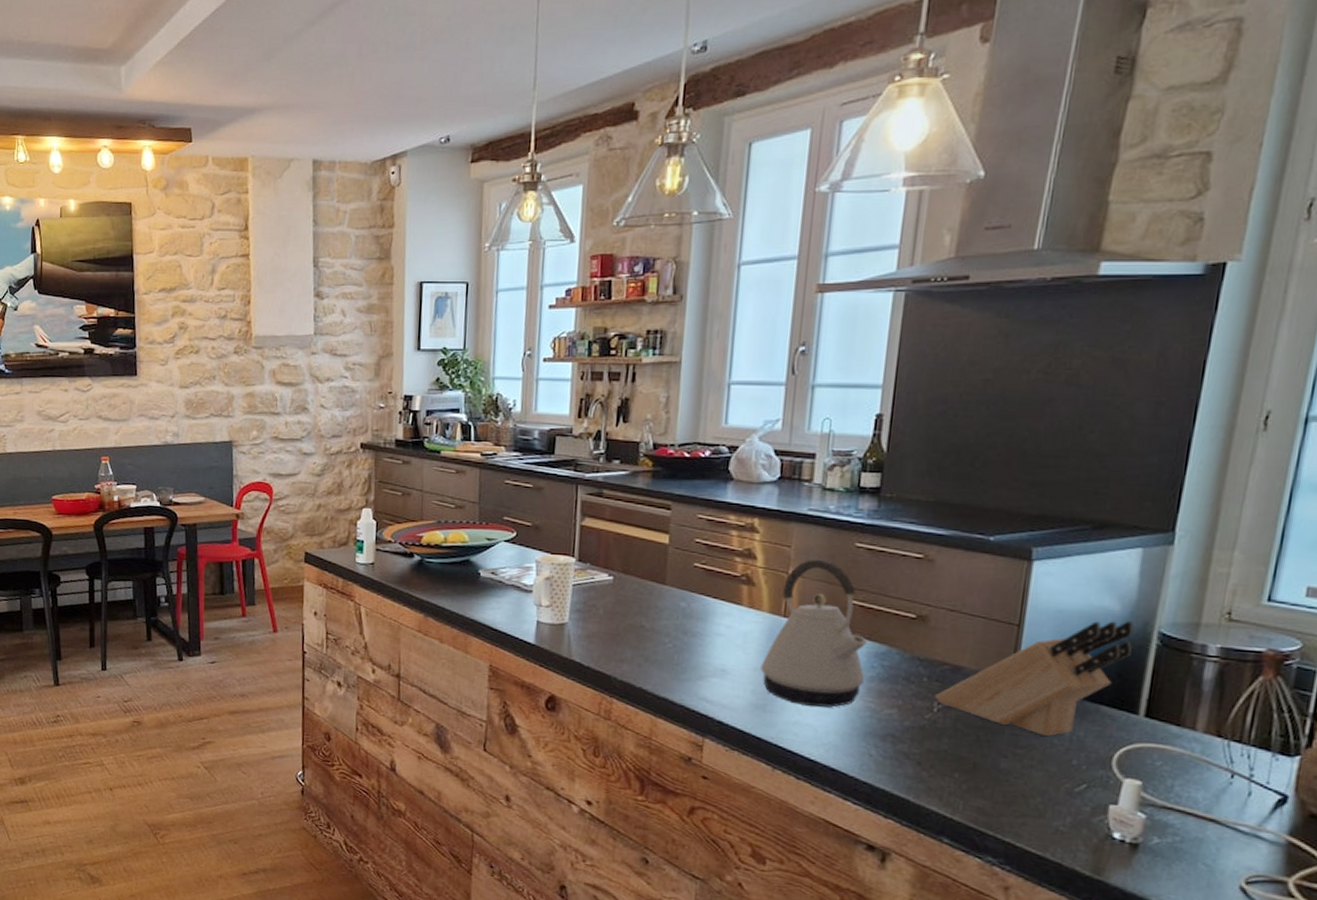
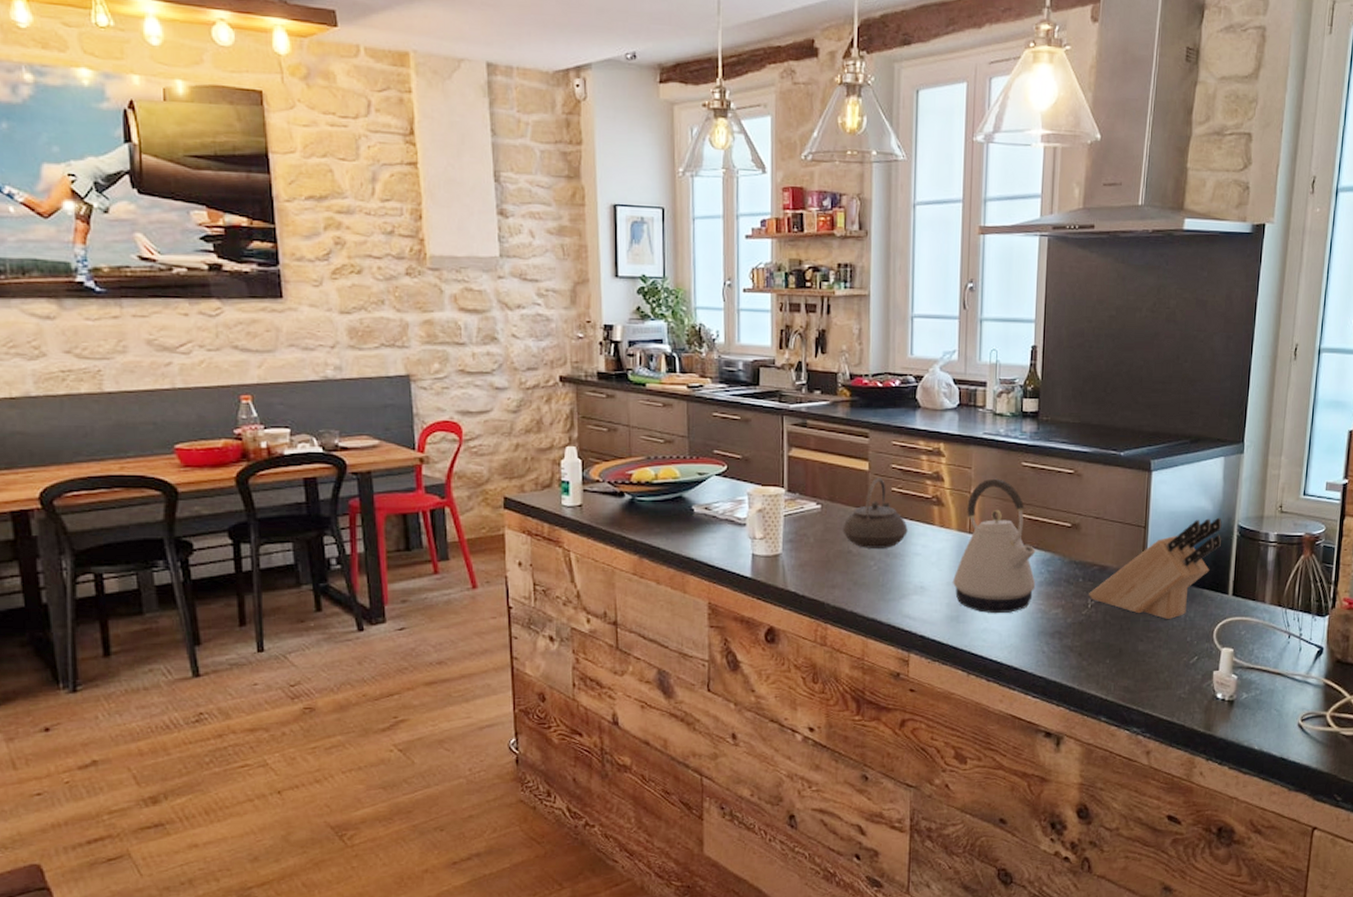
teapot: none [635,552,710,626] -> present [842,478,908,548]

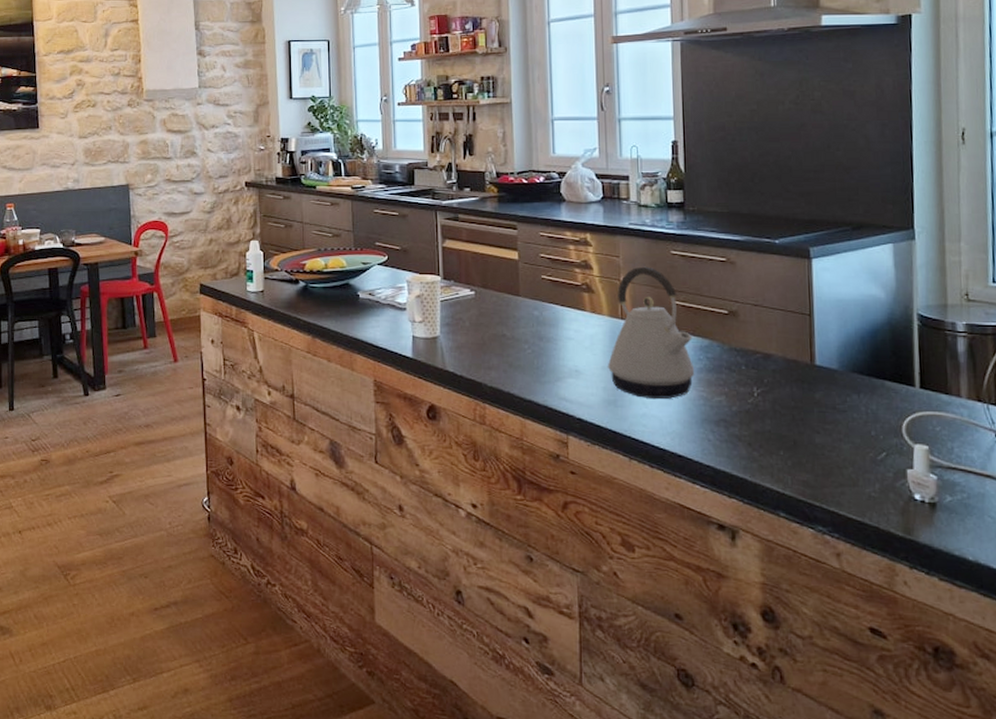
teapot: present [842,478,908,548] -> none [496,266,559,333]
knife block: present [1089,517,1222,620] -> none [754,305,901,412]

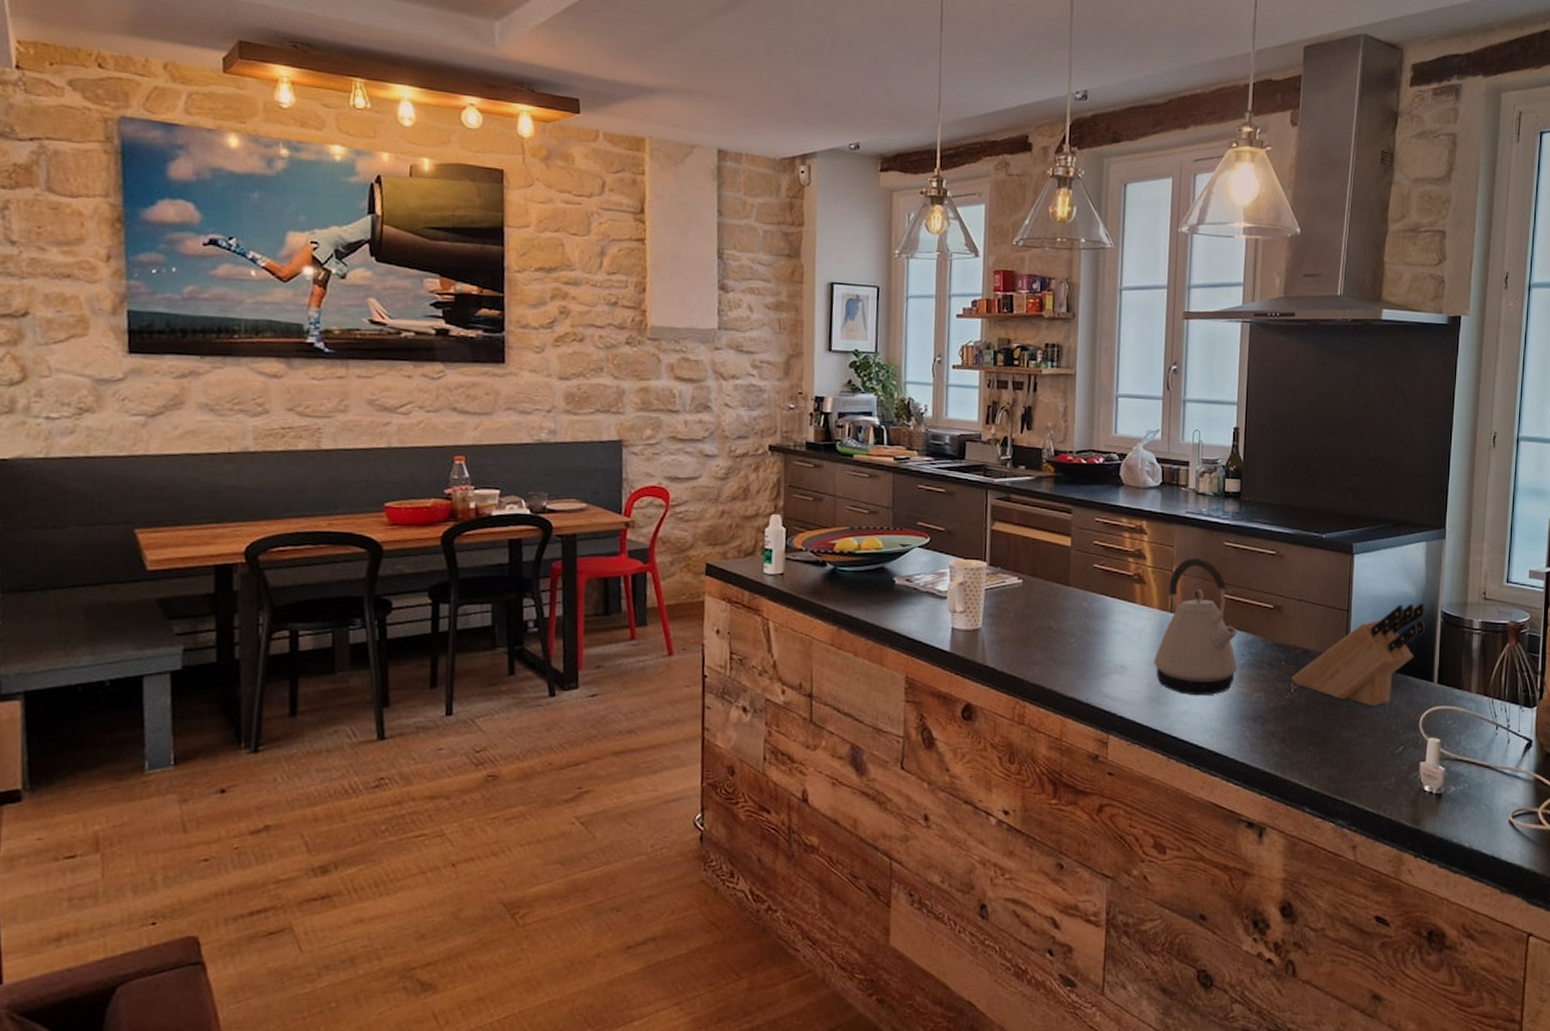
knife block: none [754,305,901,412] -> present [1292,602,1426,707]

